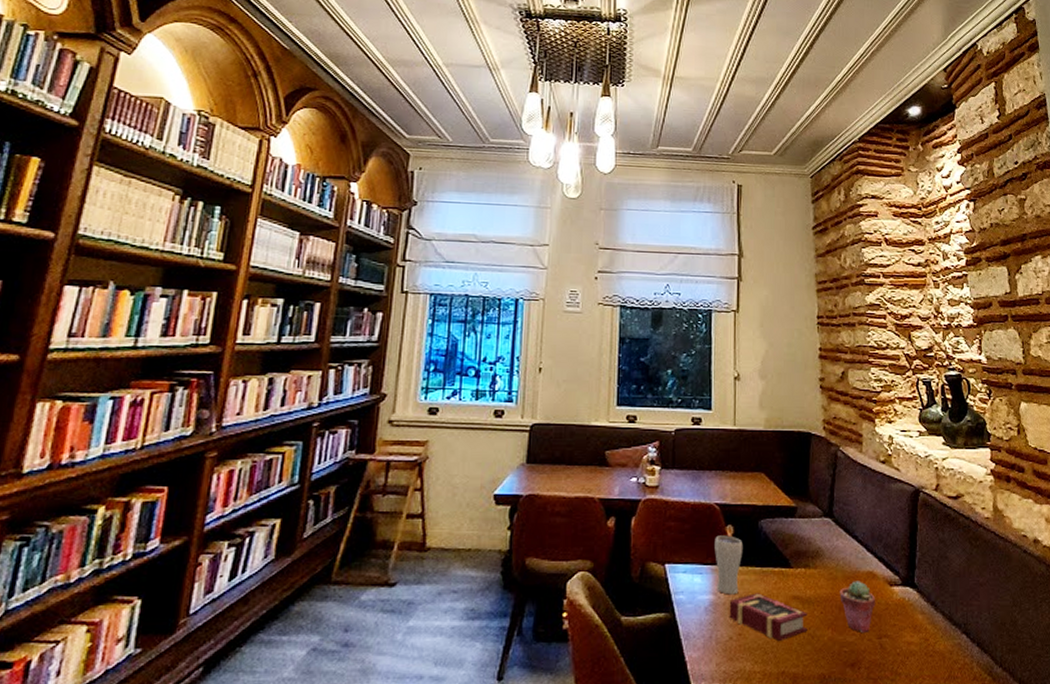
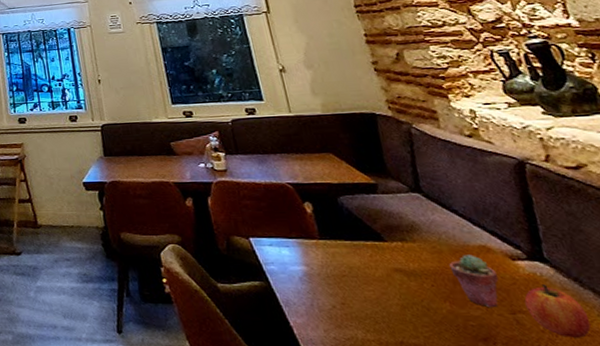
drinking glass: present [715,535,743,595] -> none [294,211,332,266]
book: present [729,593,808,641] -> none [323,265,421,311]
apple: none [891,609,935,659] -> present [524,284,591,338]

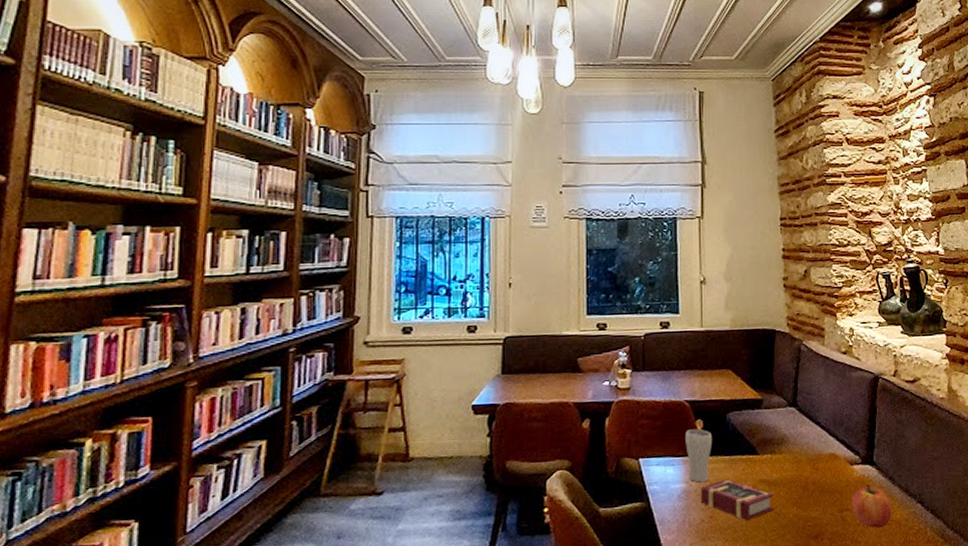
drinking glass: none [294,211,332,266] -> present [685,429,713,483]
book: none [323,265,421,311] -> present [700,479,774,520]
potted succulent: present [449,254,499,308] -> none [804,462,838,509]

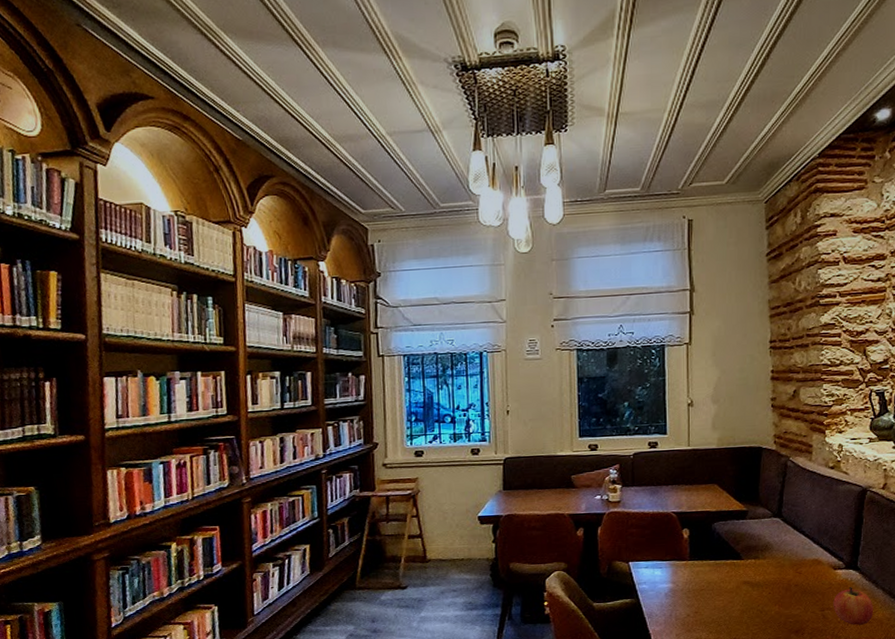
drinking glass: present [685,429,713,483] -> none [673,537,698,583]
book: present [700,479,774,520] -> none [686,580,757,616]

